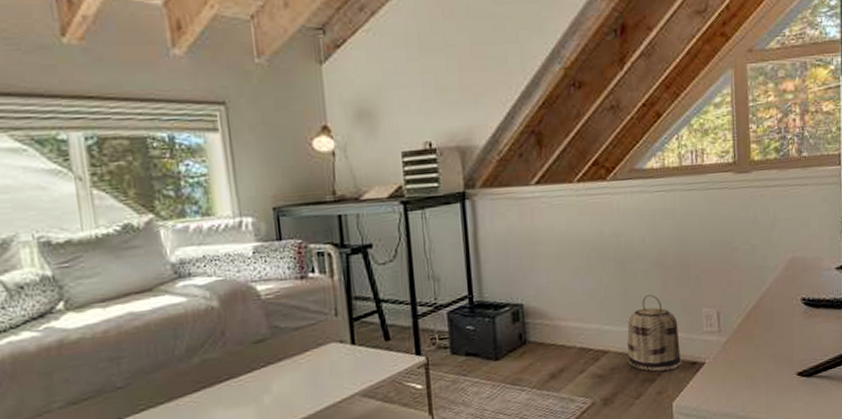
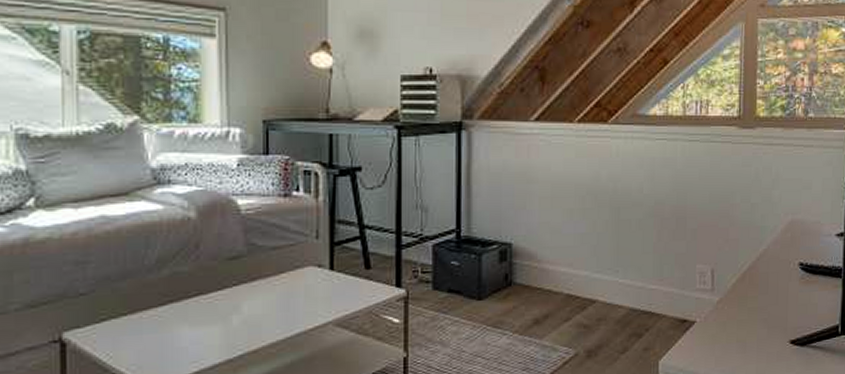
basket: present [627,294,682,372] -> none [615,245,672,327]

